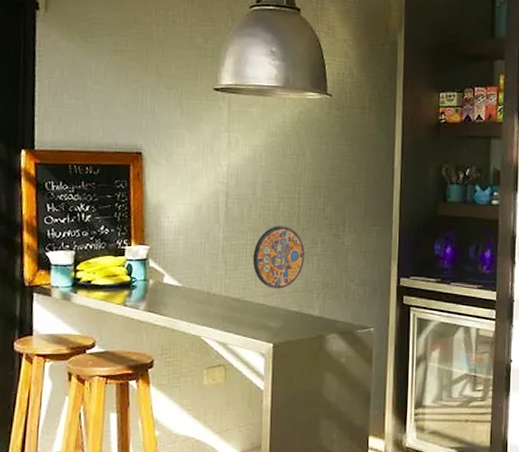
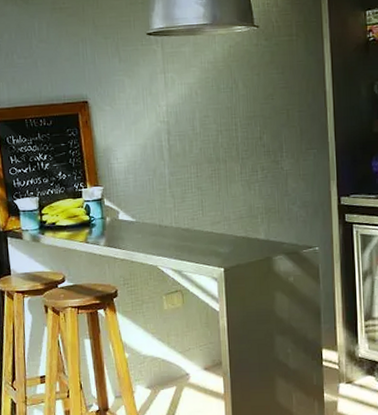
manhole cover: present [252,226,305,289] -> none [197,157,246,217]

